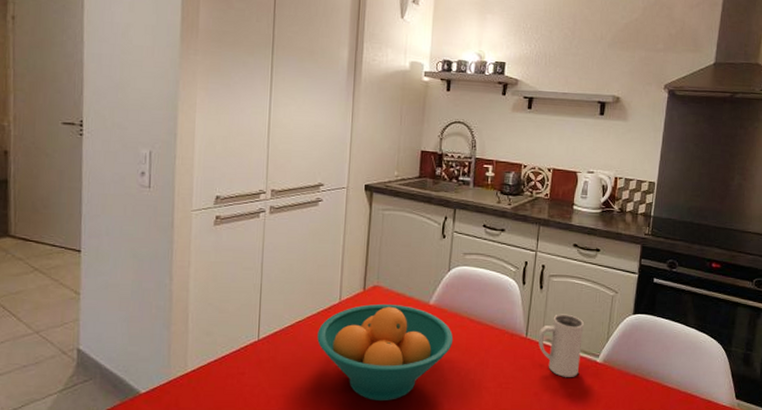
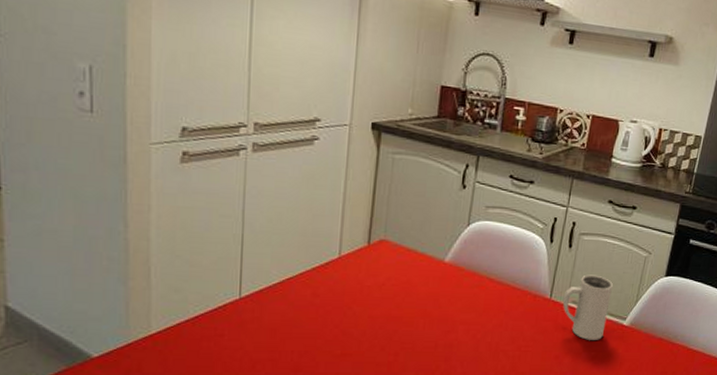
fruit bowl: present [317,303,454,402] -> none [312,259,470,366]

